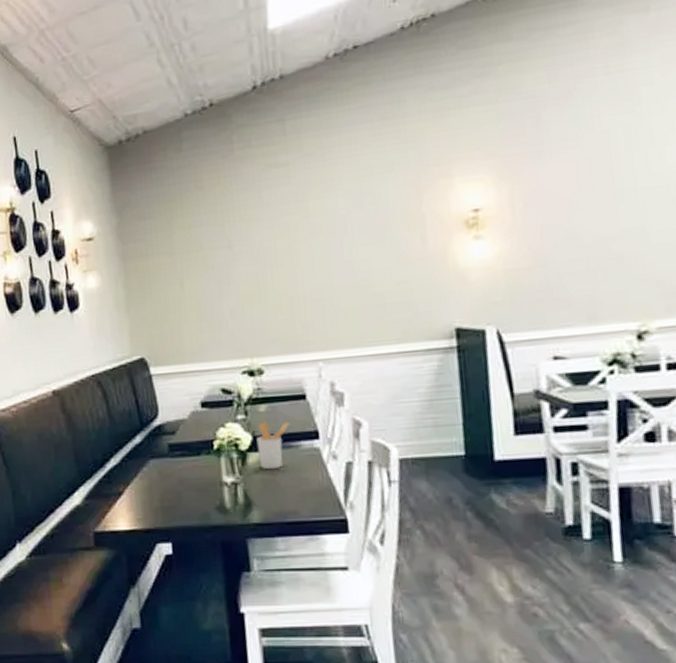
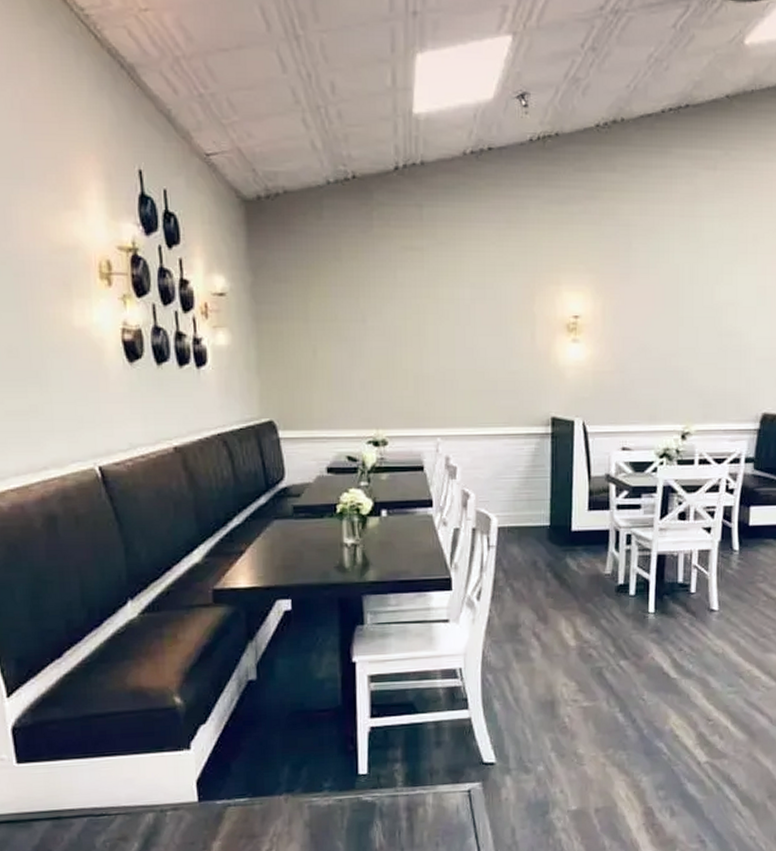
utensil holder: present [256,421,291,470] -> none [377,489,408,533]

